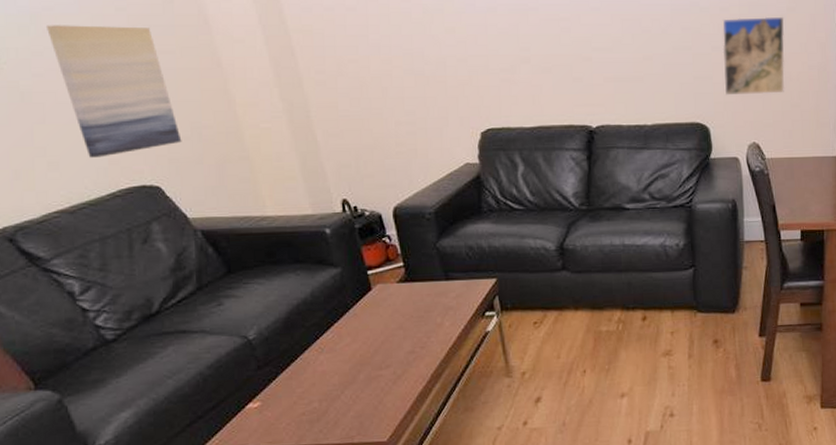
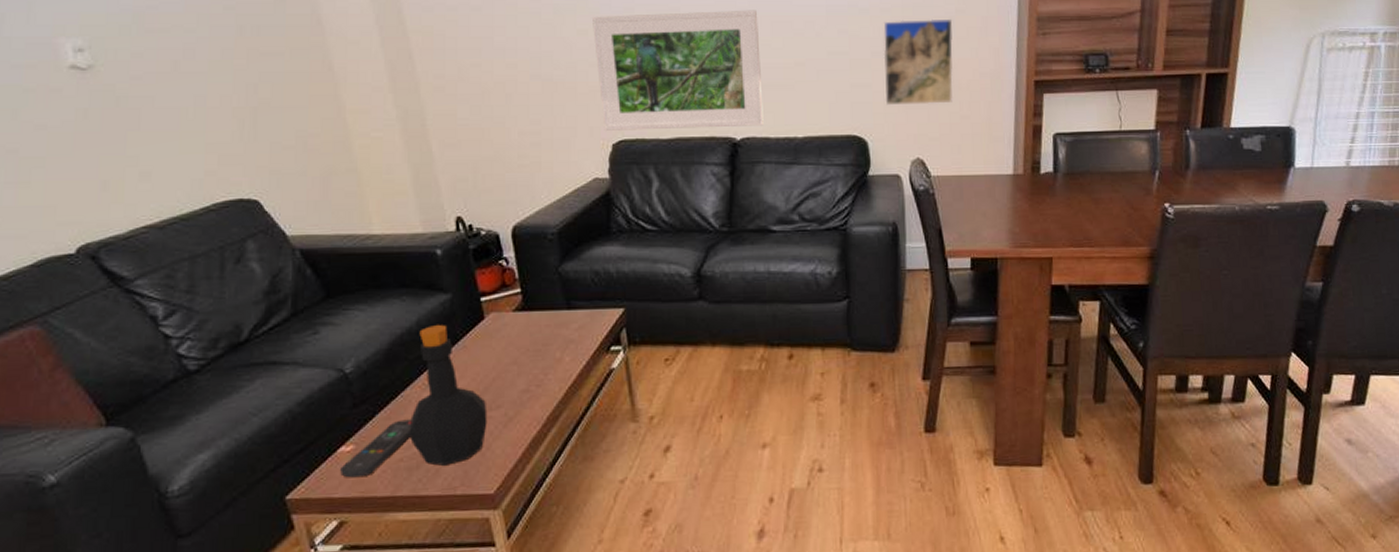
wall art: present [47,25,182,158] -> none [149,25,285,168]
remote control: none [249,379,312,431] -> present [340,419,412,478]
bottle: none [308,295,379,418] -> present [409,324,487,466]
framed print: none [459,9,616,120] -> present [593,10,764,130]

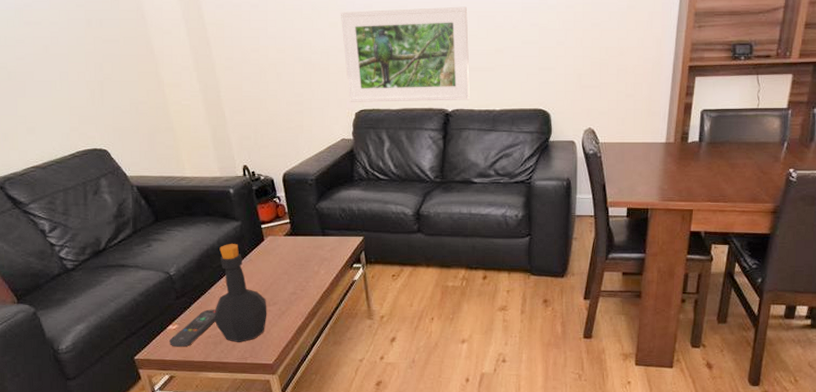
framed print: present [883,18,954,106] -> none [565,13,624,85]

